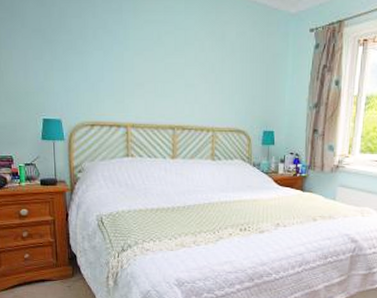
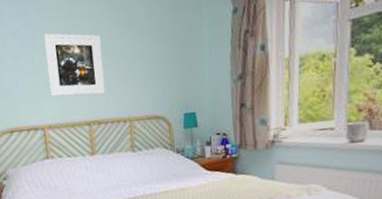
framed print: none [136,34,192,102] -> present [44,33,106,97]

